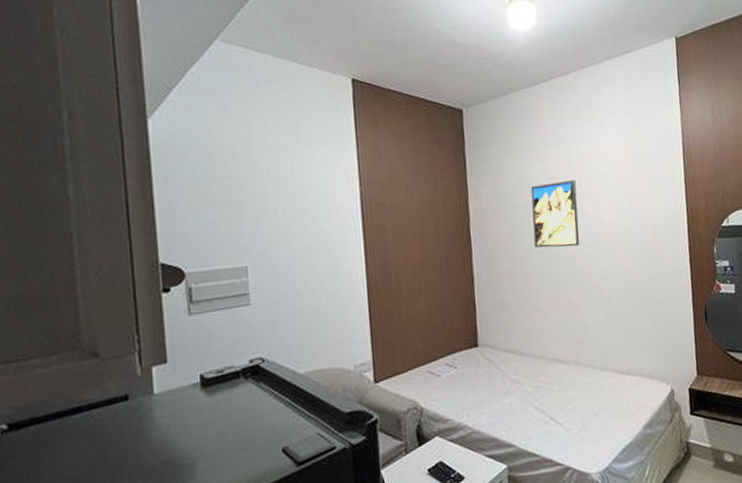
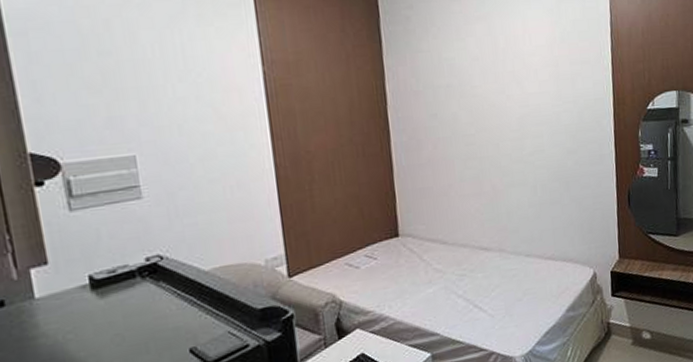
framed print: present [530,179,580,248] -> none [452,60,504,133]

